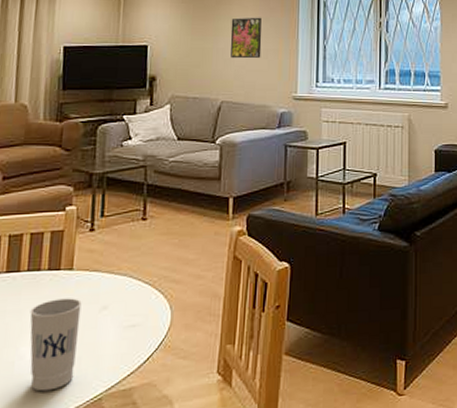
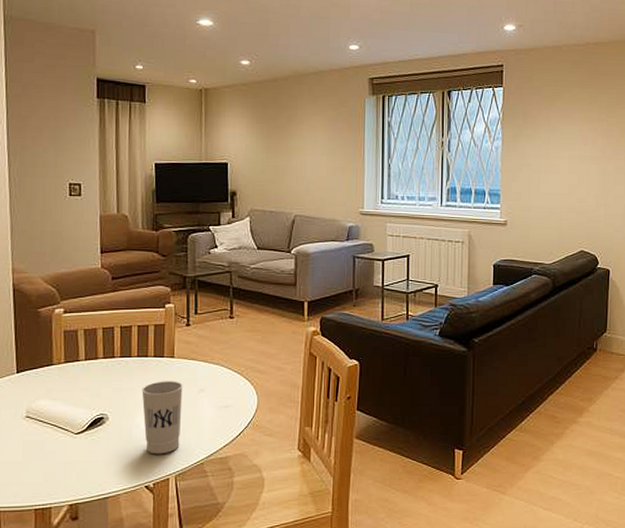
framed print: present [230,17,262,59] -> none [301,136,331,176]

